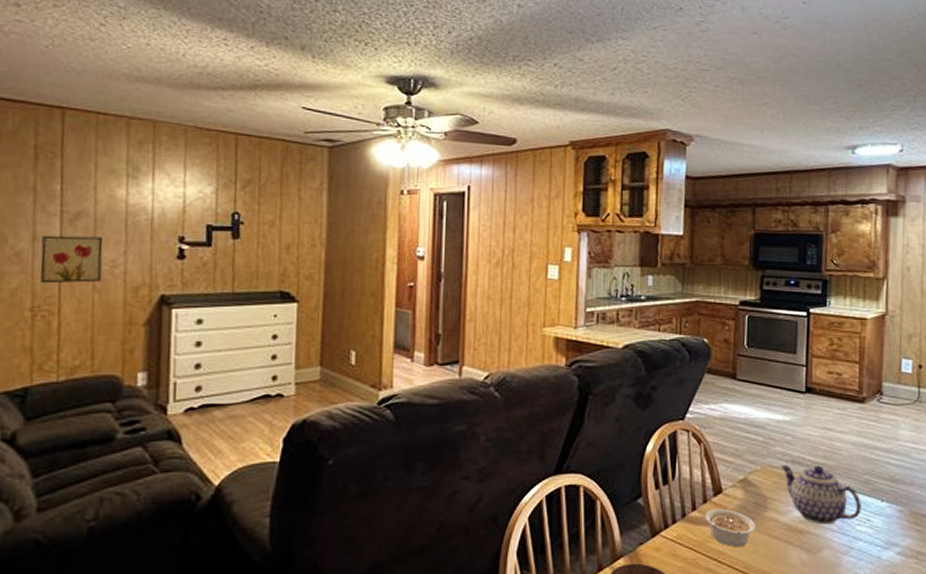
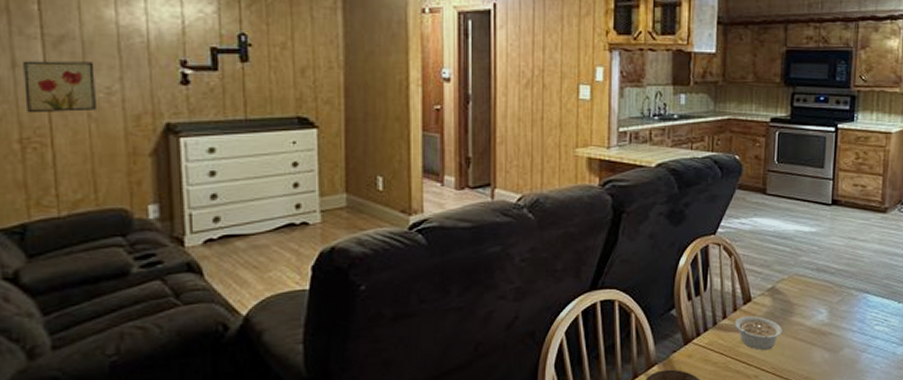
teapot: present [781,465,861,525] -> none [807,272,880,327]

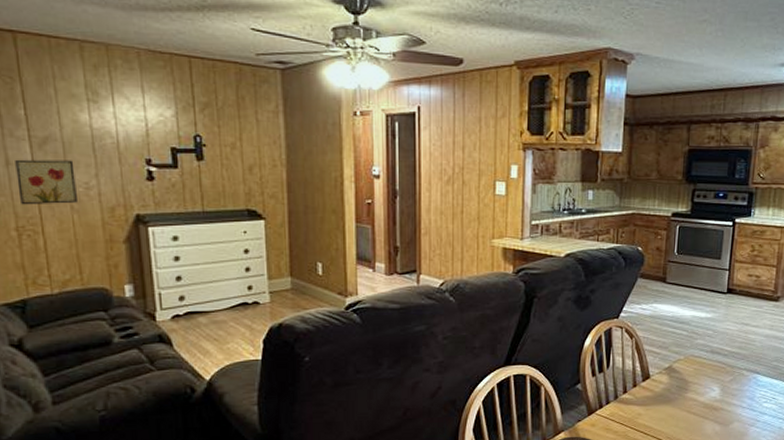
legume: present [735,316,782,350] -> none [634,392,677,422]

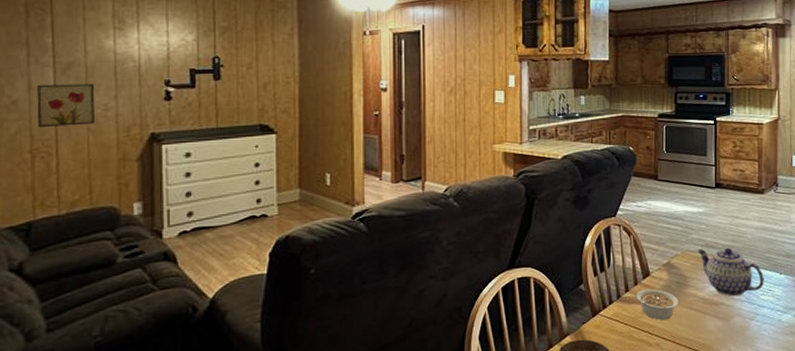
legume: none [634,392,677,422] -> present [637,289,679,320]
teapot: none [701,354,769,403] -> present [697,247,764,297]

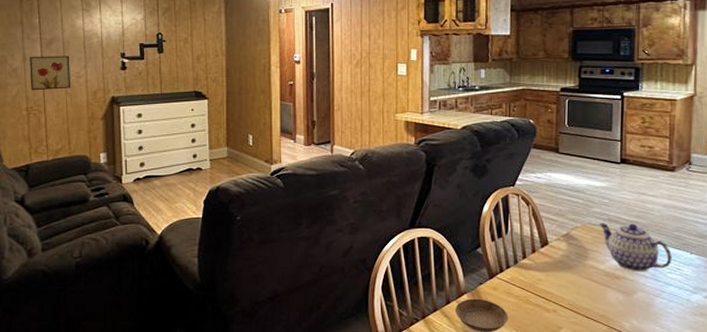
legume: present [637,289,679,320] -> none [534,258,578,288]

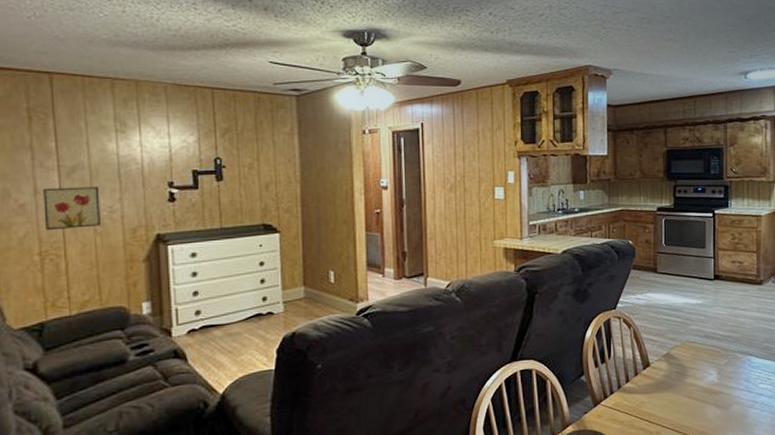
teapot: present [599,223,672,272] -> none [696,338,763,386]

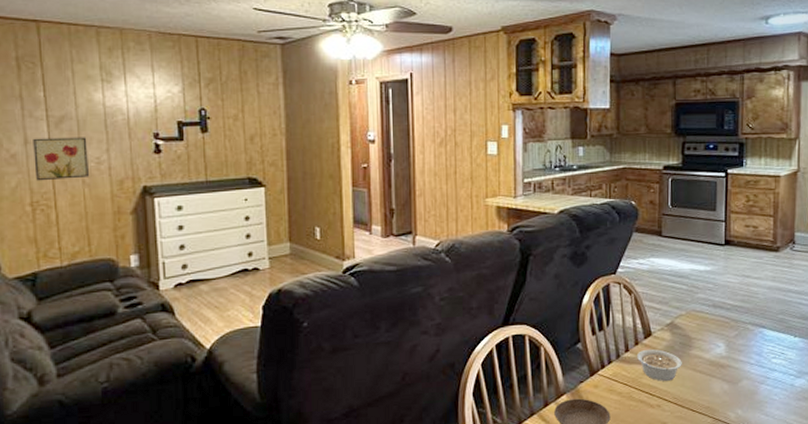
legume: none [637,379,678,409] -> present [637,349,682,381]

